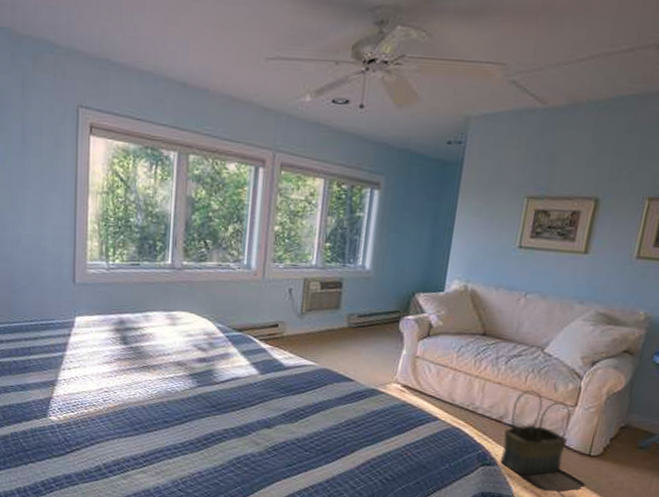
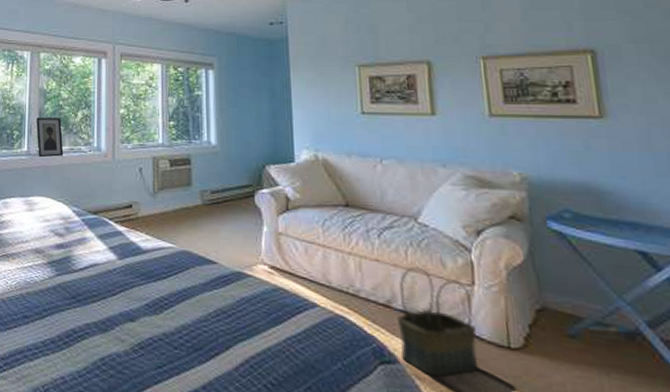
picture frame: none [182,229,211,273] -> present [36,117,64,158]

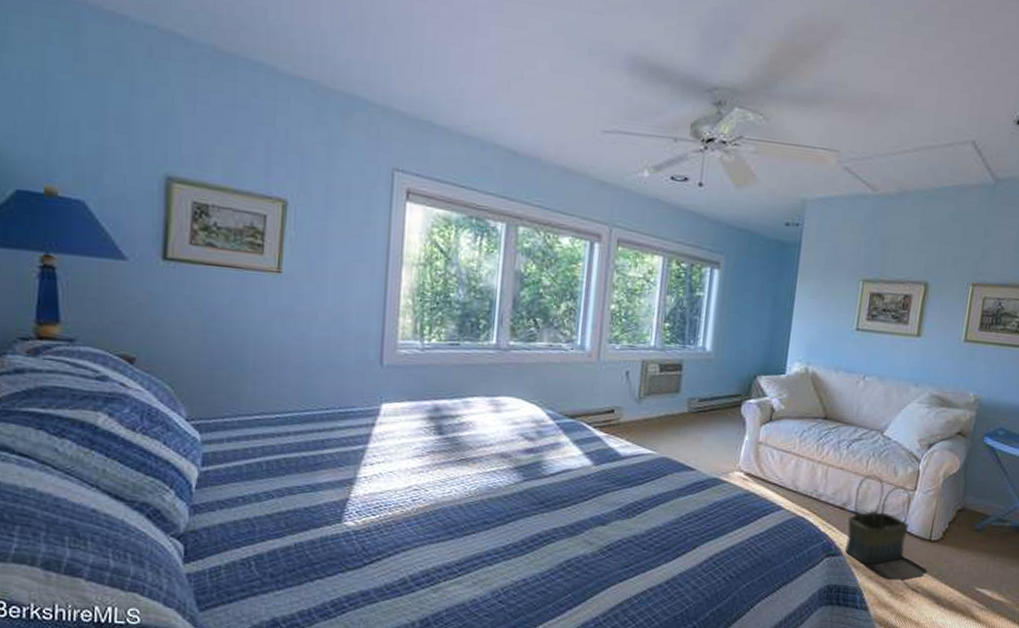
picture frame: present [36,117,64,158] -> none [508,306,541,354]

